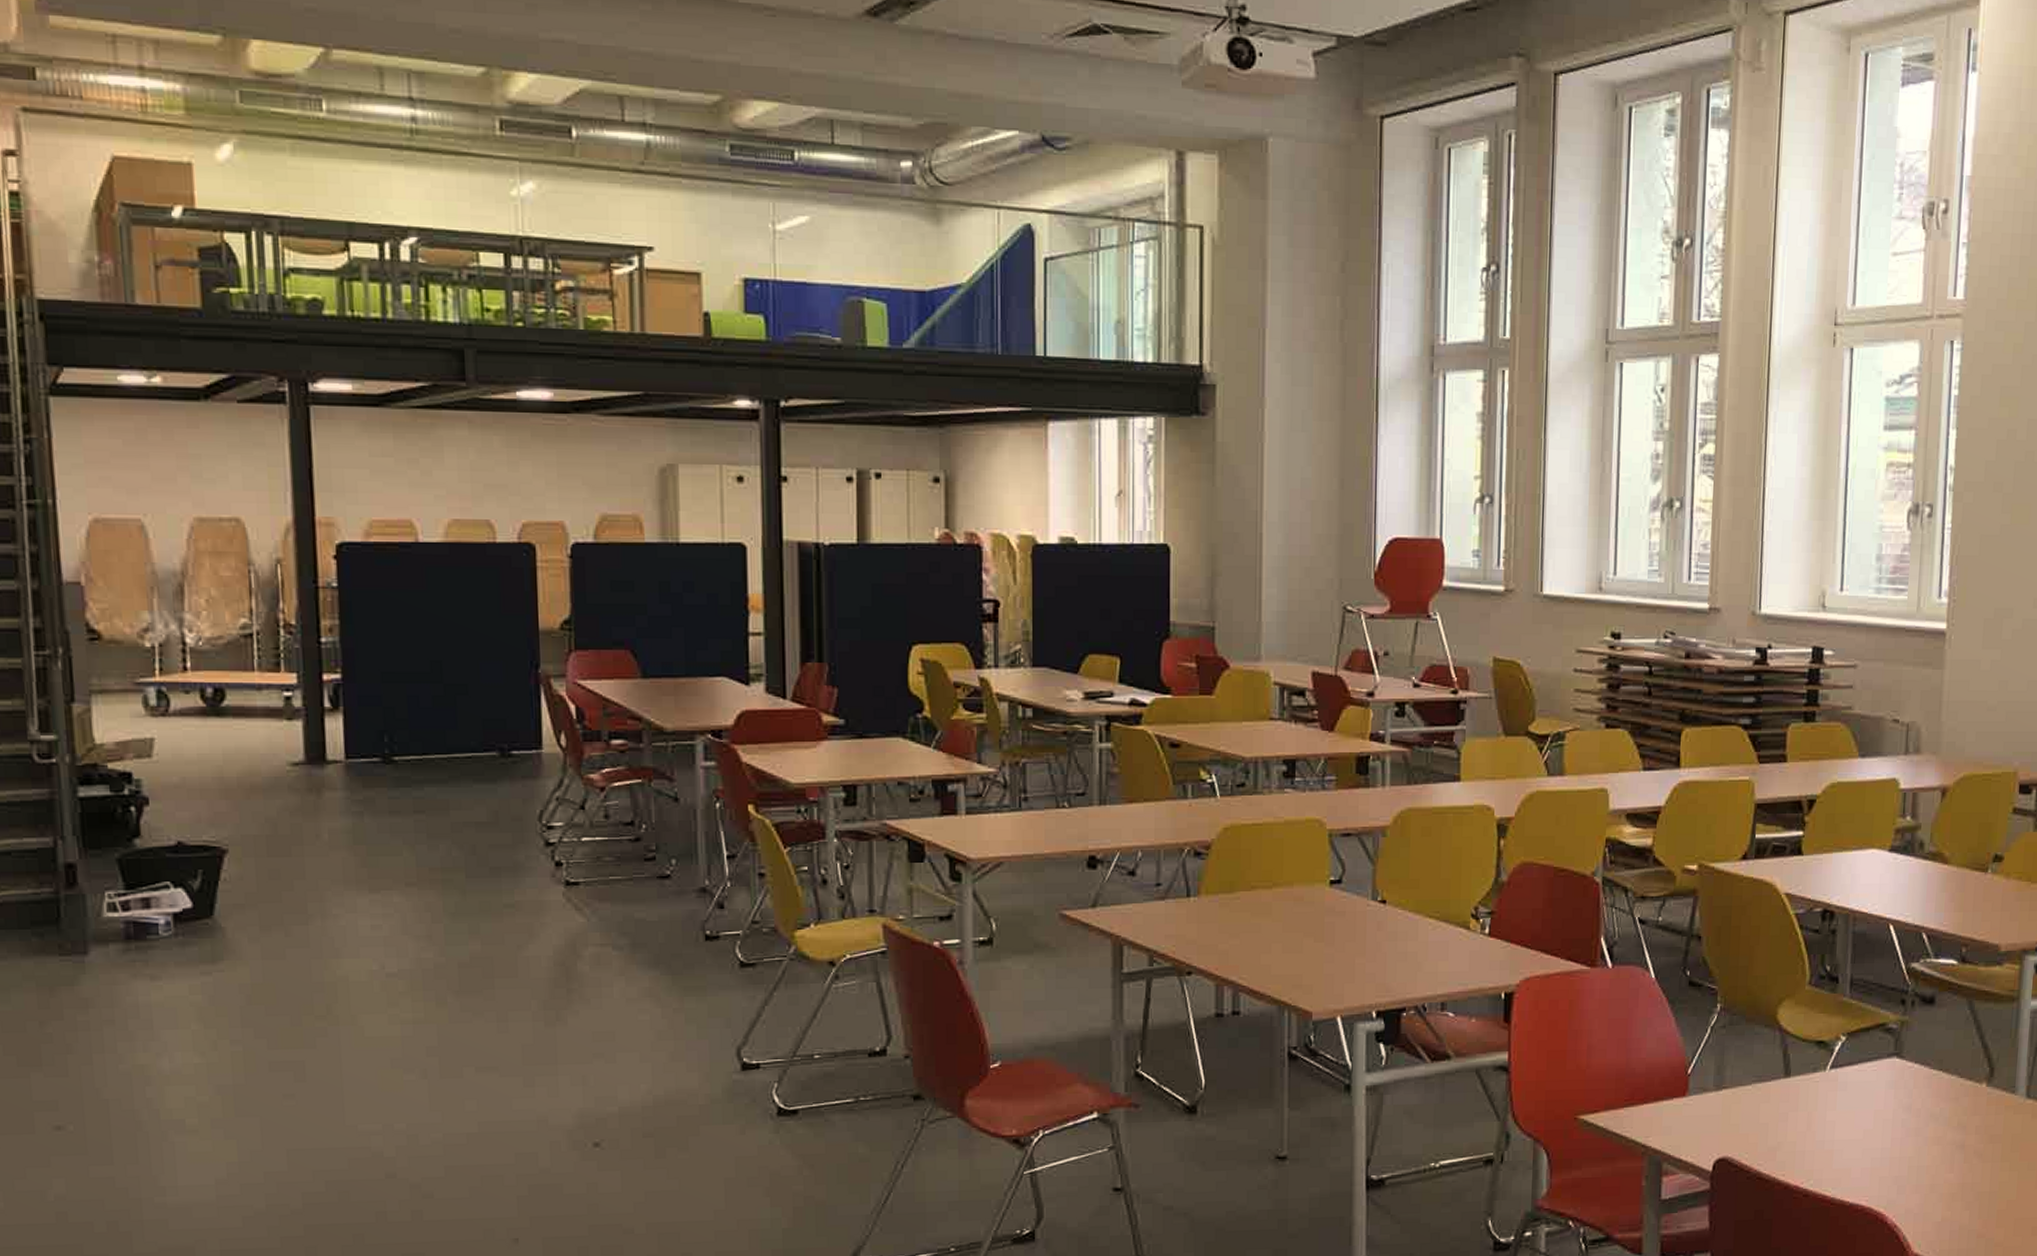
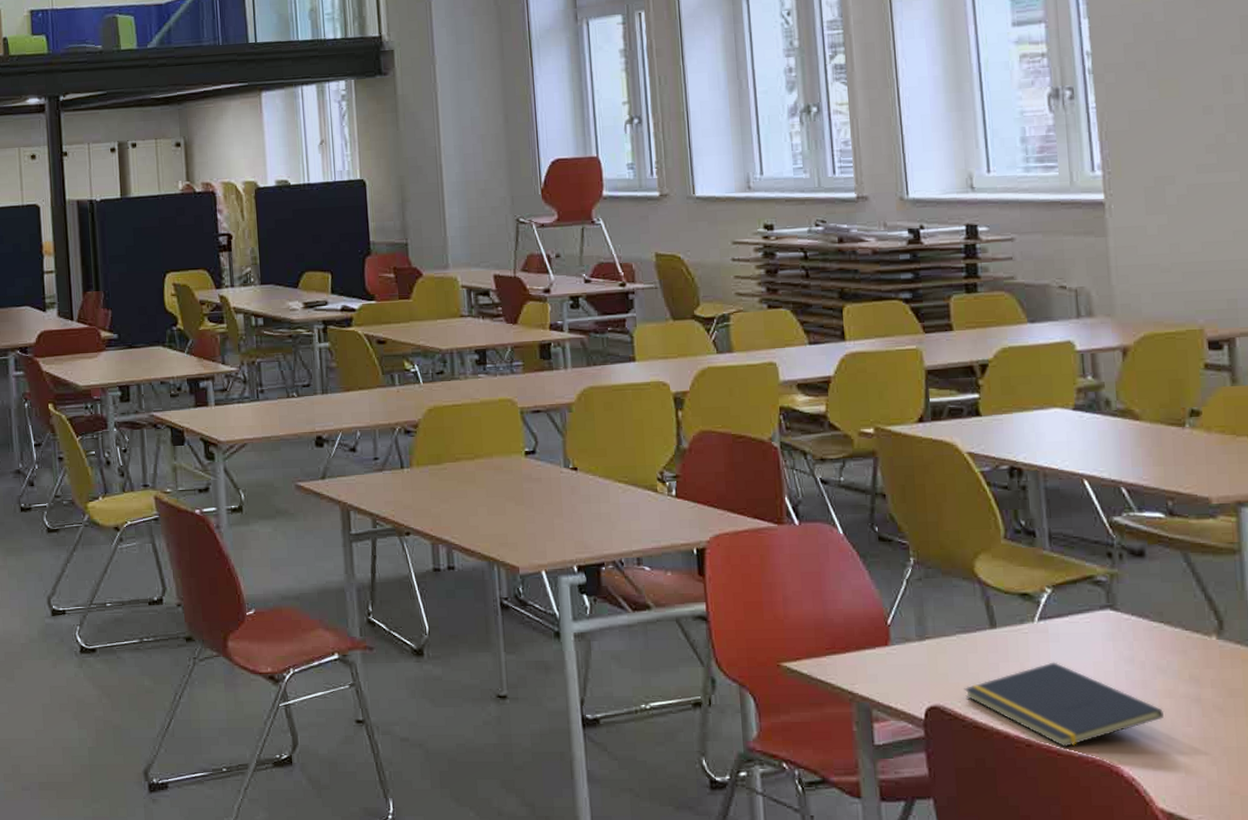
notepad: none [1752,1111,1930,1197] -> present [964,662,1164,748]

